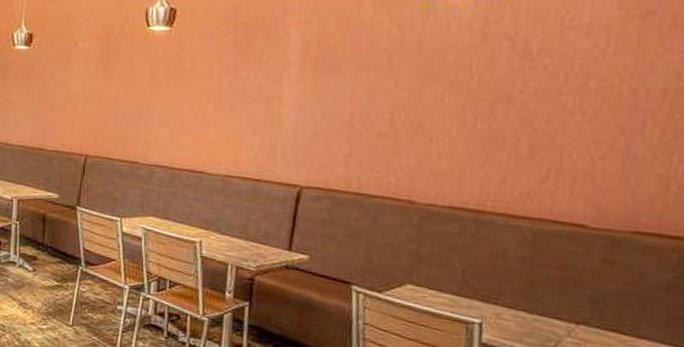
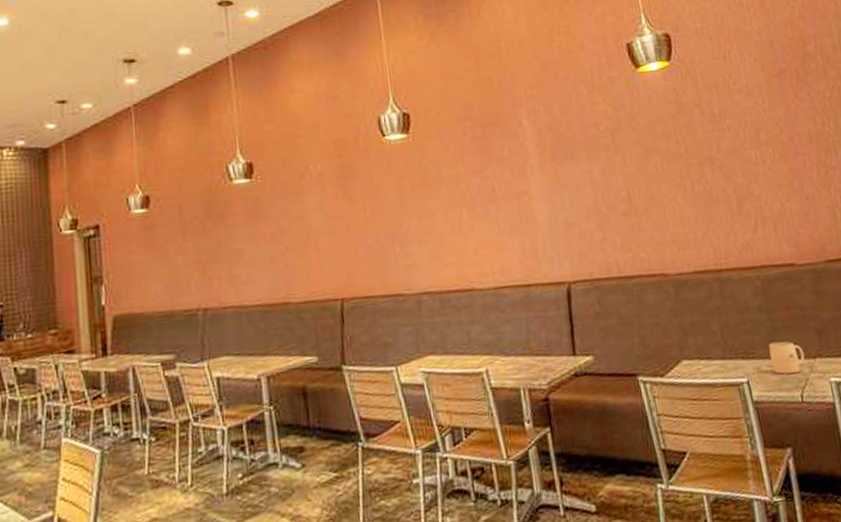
mug: none [517,295,566,333] -> present [768,341,805,375]

